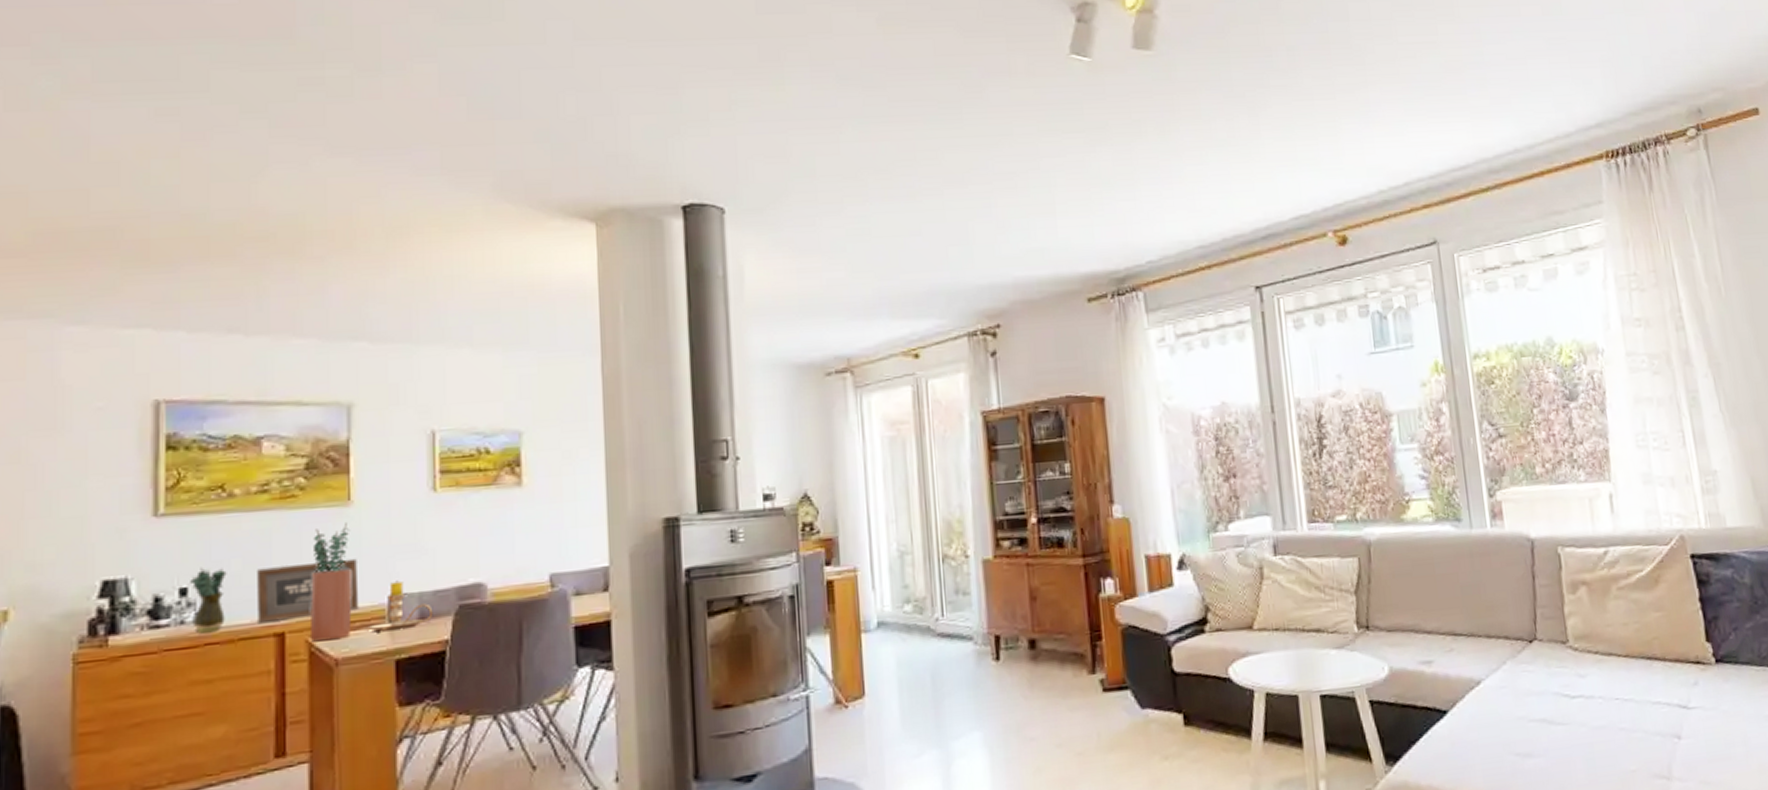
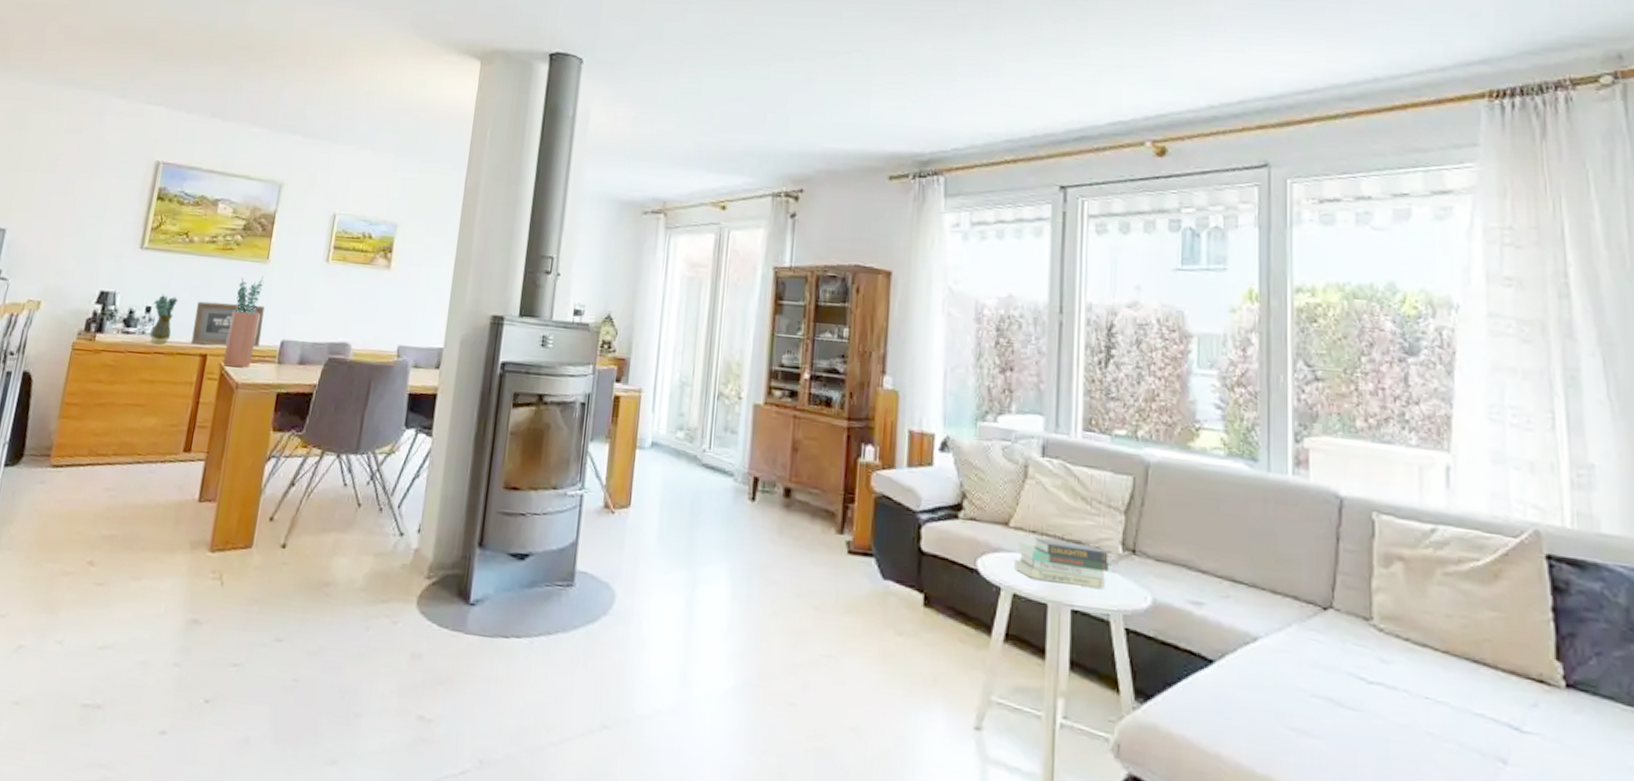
candlestick: present [365,580,434,633] -> none [261,329,310,370]
books: none [1261,630,1348,675] -> present [1013,538,1109,589]

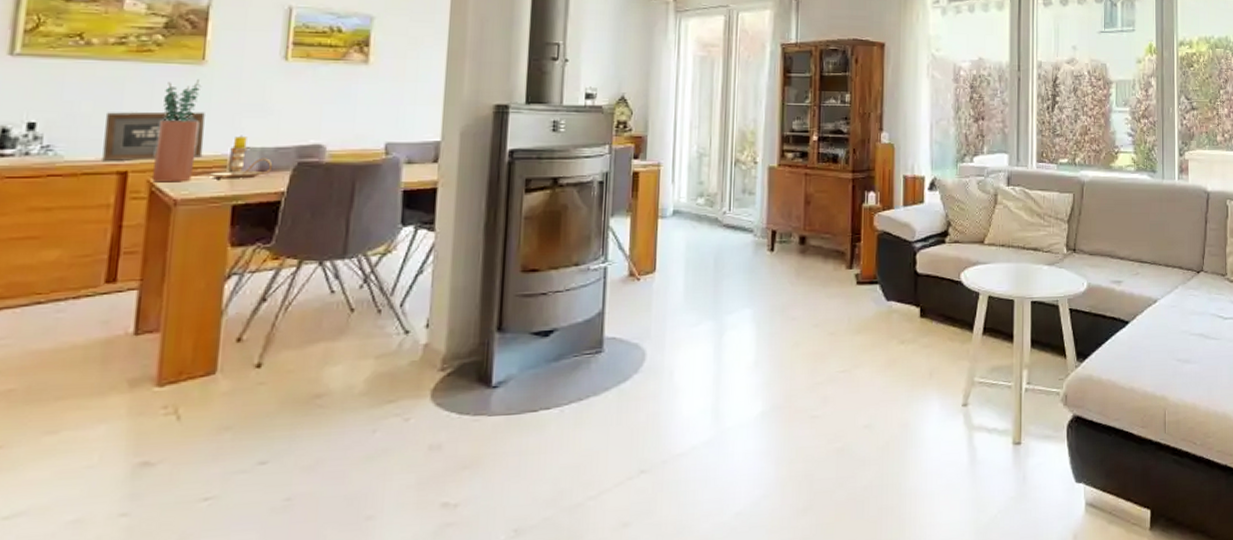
vase: present [149,294,178,346] -> none [37,107,77,167]
candlestick: none [261,329,310,370] -> present [206,135,273,179]
books: present [1013,538,1109,589] -> none [988,249,1057,283]

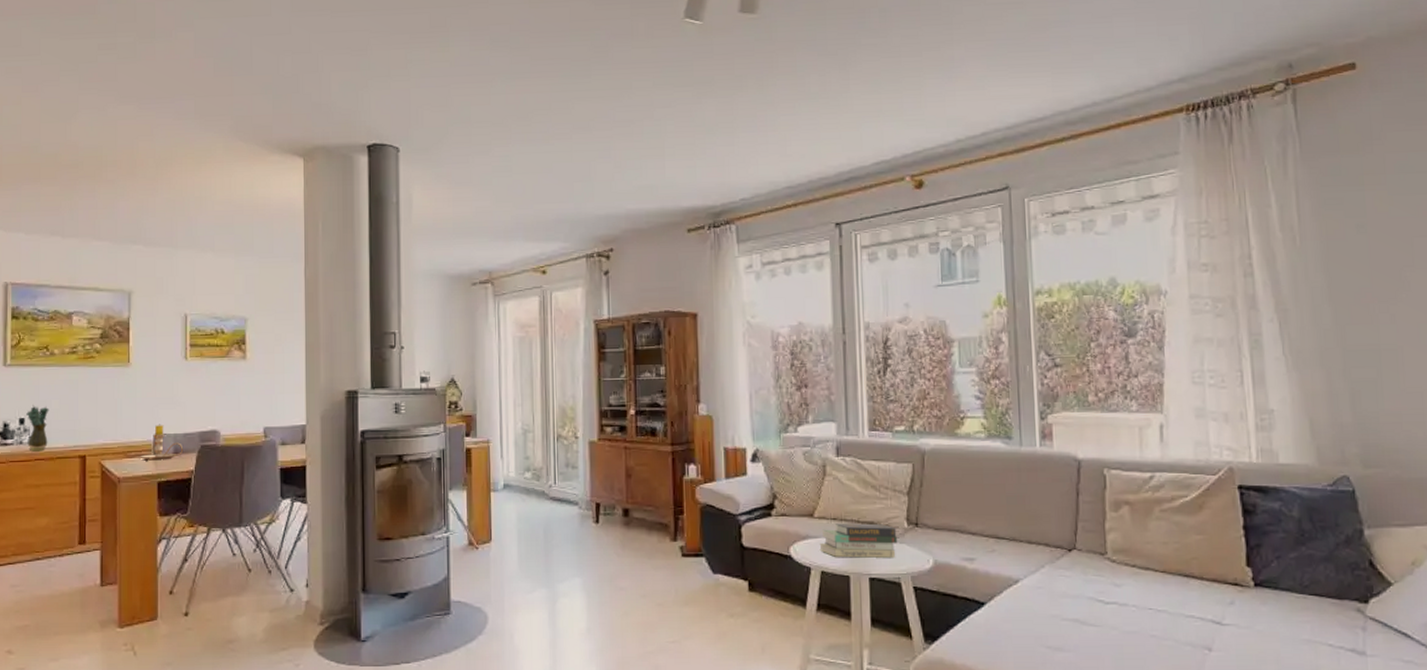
vase: none [37,107,77,167] -> present [26,405,49,453]
picture frame: present [102,112,205,161] -> none [69,405,134,447]
vase: present [151,80,202,183] -> none [101,379,131,464]
books: none [988,249,1057,283] -> present [819,523,897,558]

